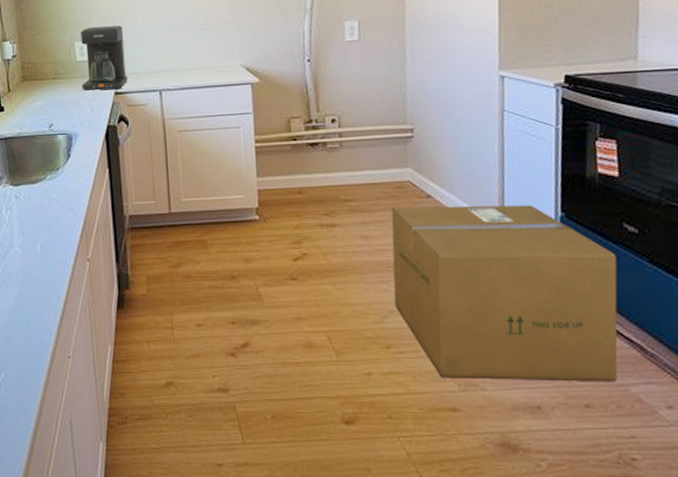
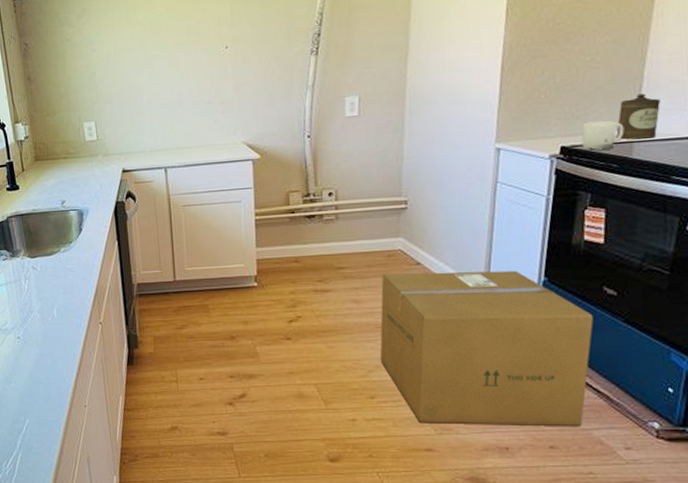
coffee maker: present [81,25,127,91] -> none [89,105,134,169]
mug: none [584,49,627,80] -> present [581,120,624,151]
canister: none [618,23,659,70] -> present [616,93,661,140]

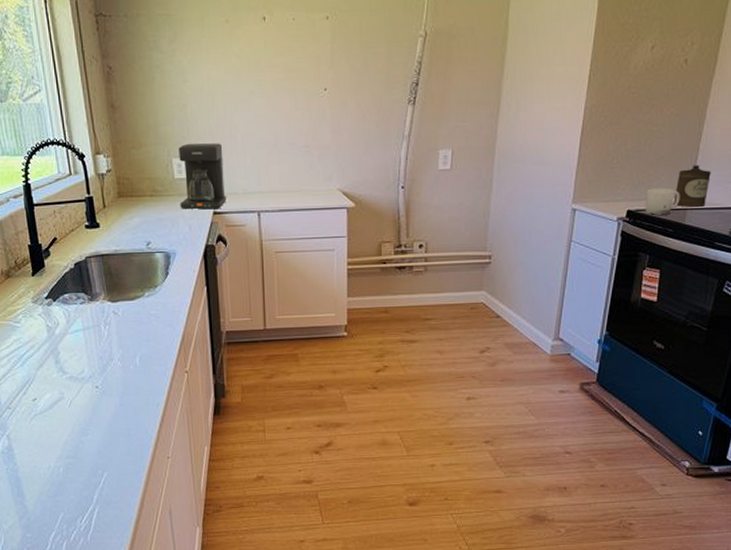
coffee maker: none [89,105,134,169] -> present [179,143,226,209]
box: present [380,270,594,426] -> none [459,324,644,467]

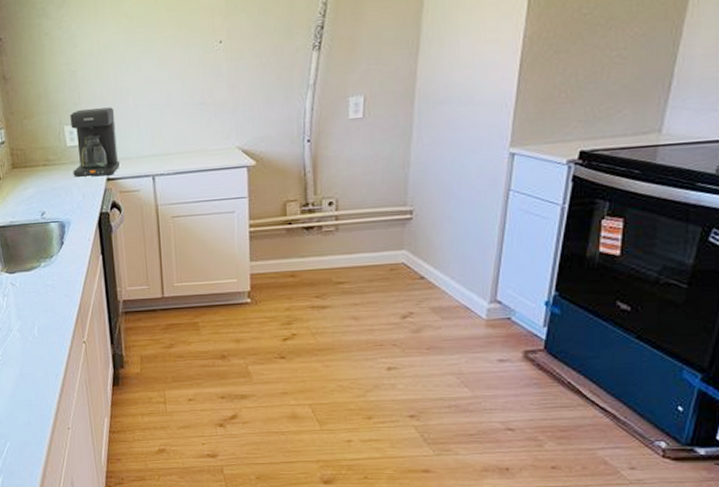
mug: present [645,188,680,215] -> none [602,122,649,155]
canister: present [673,165,711,207] -> none [640,92,690,143]

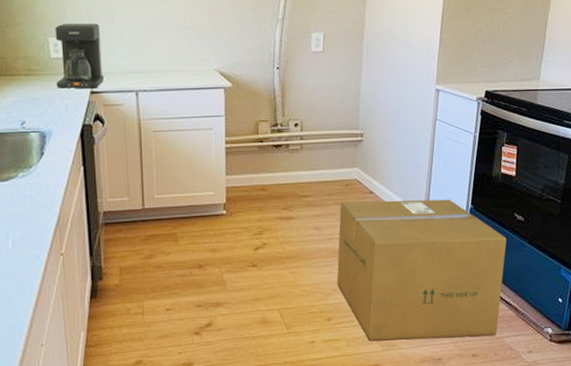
box: none [378,284,604,446] -> present [336,199,507,342]

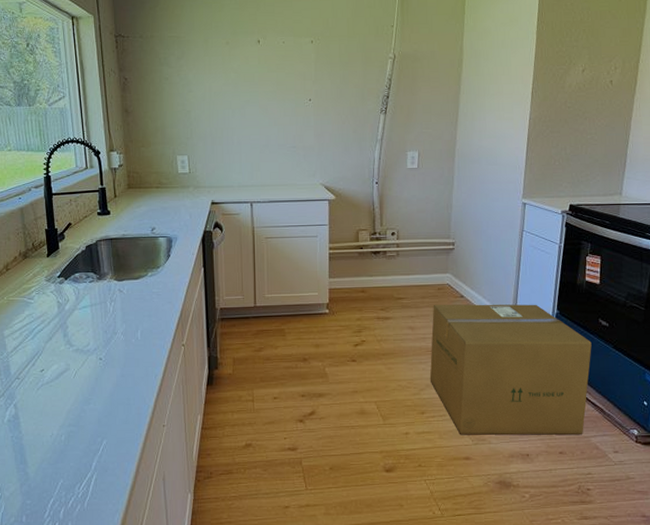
coffee maker: present [55,22,104,89] -> none [182,143,223,200]

